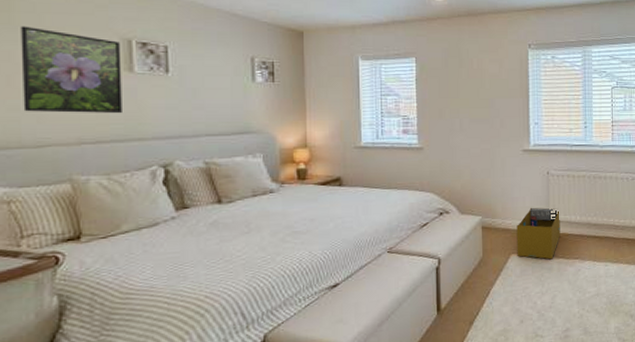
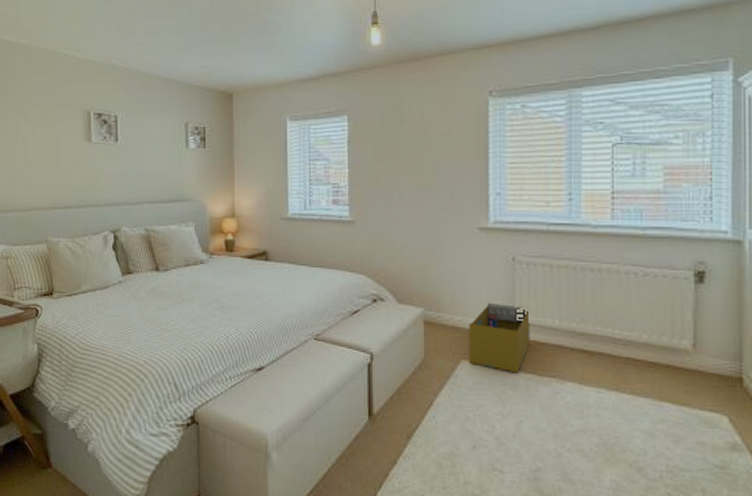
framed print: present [21,25,122,114] -> none [15,103,83,181]

